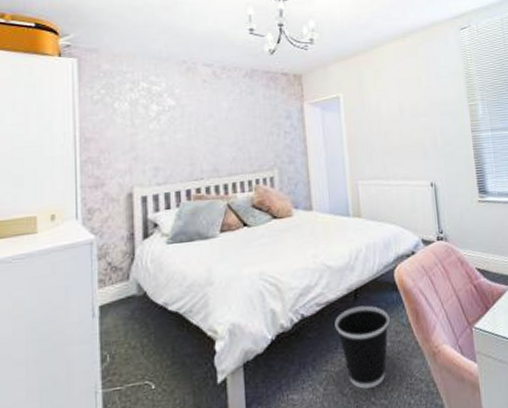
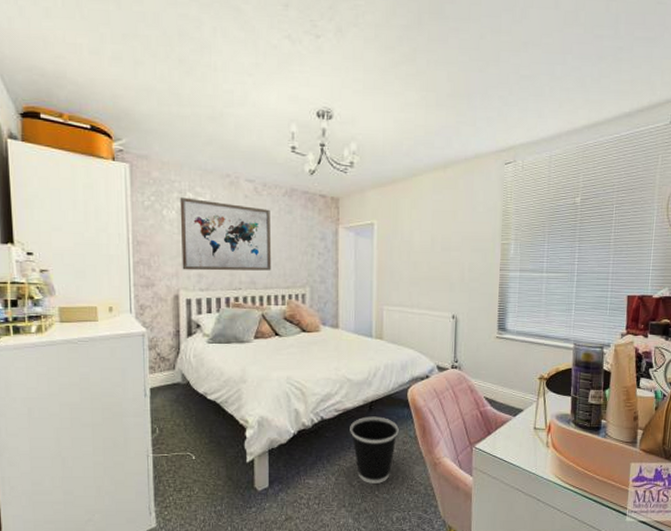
wall art: none [132,87,235,165] -> present [180,197,272,271]

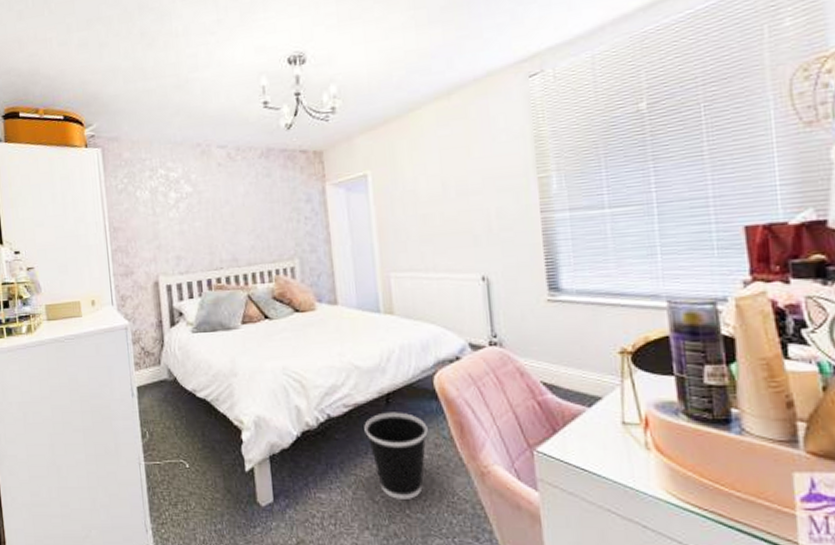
wall art: present [180,197,272,271] -> none [152,174,254,254]

